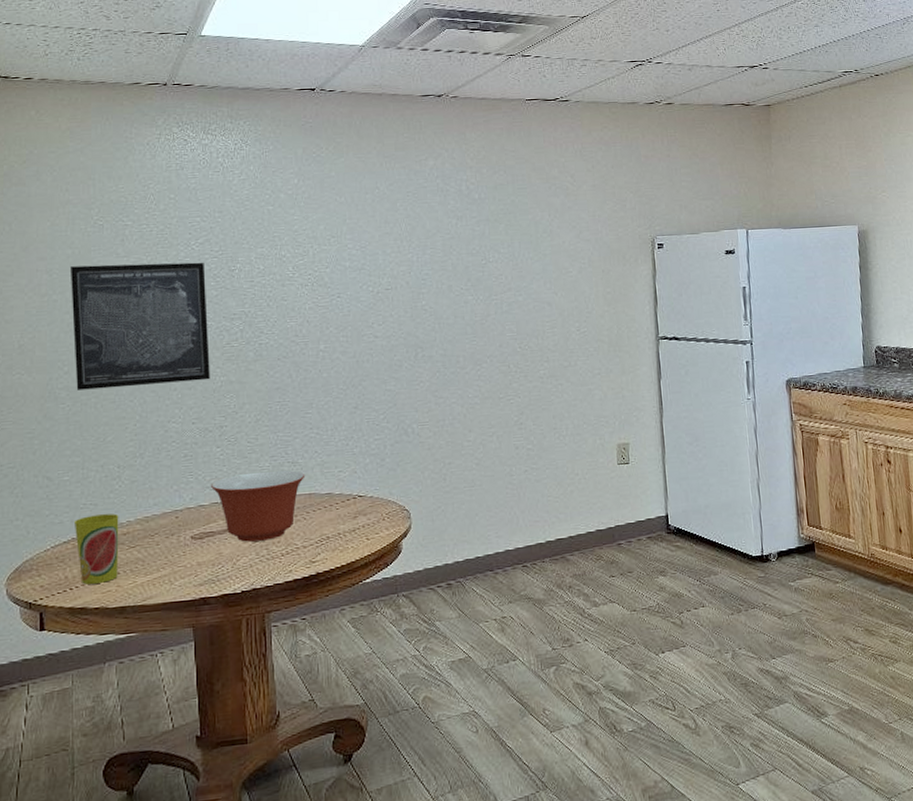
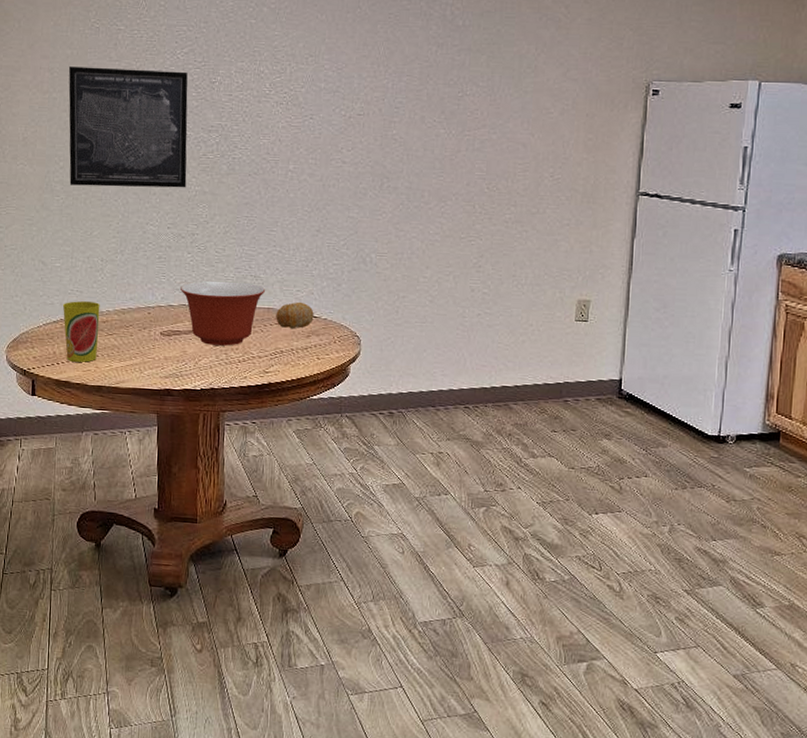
fruit: none [318,482,359,513] -> present [276,301,314,329]

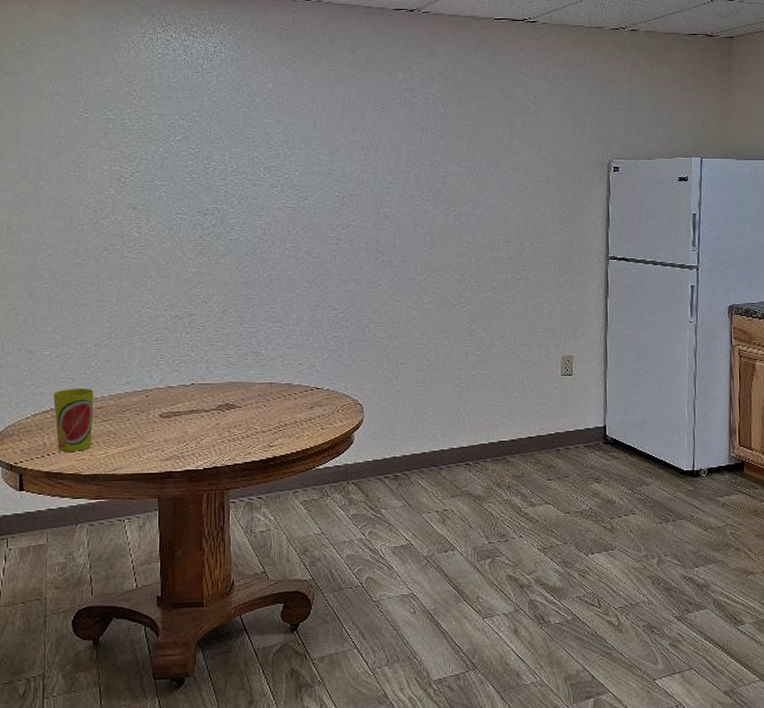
wall art: present [68,66,188,188] -> none [56,155,183,272]
mixing bowl: present [179,280,266,346] -> none [178,359,267,423]
fruit: present [276,301,314,329] -> none [278,374,316,402]

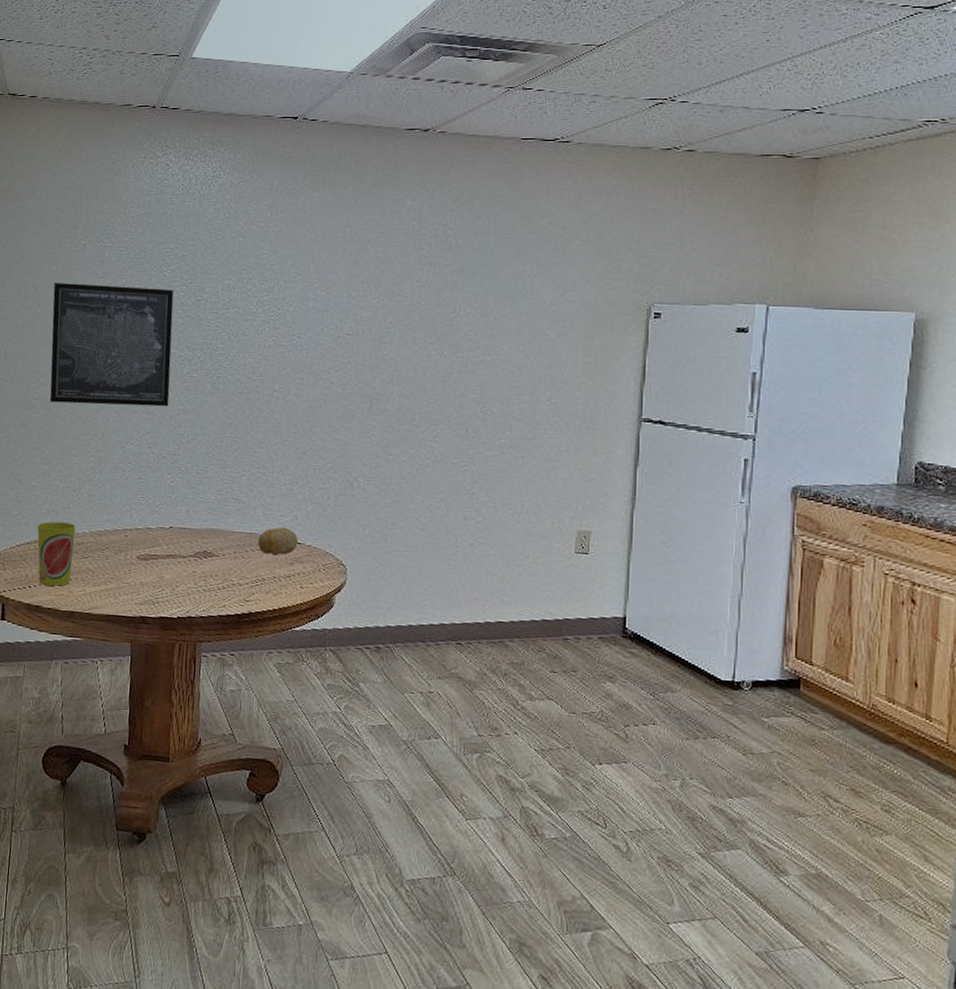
wall art: none [56,155,183,272] -> present [49,283,174,407]
fruit: none [278,374,316,402] -> present [258,527,298,556]

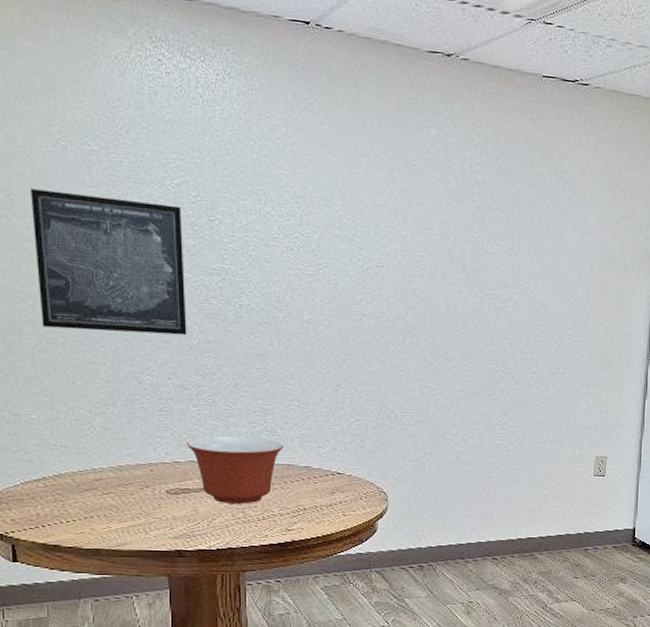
cup: present [37,521,76,586] -> none [43,457,92,524]
mixing bowl: none [158,503,248,572] -> present [186,436,284,504]
fruit: present [258,527,298,556] -> none [297,458,338,486]

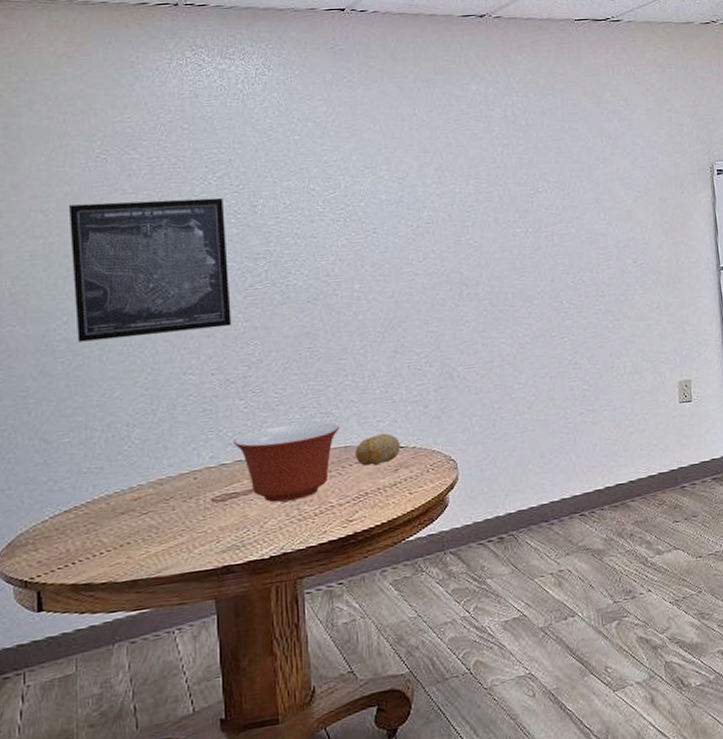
fruit: none [297,458,338,486] -> present [355,433,400,466]

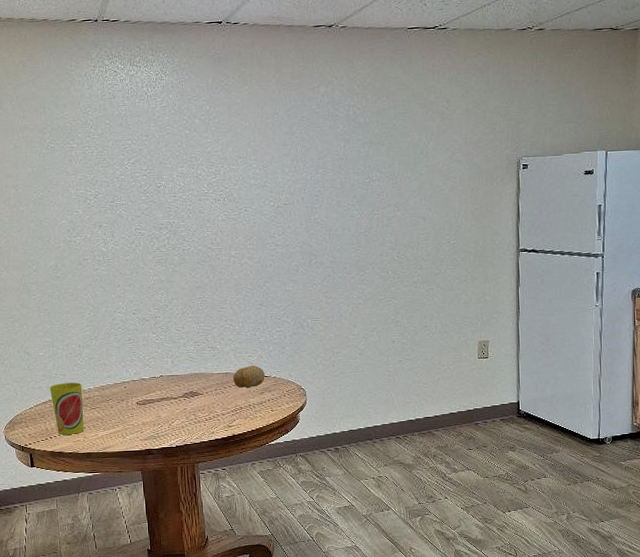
wall art: present [68,197,232,342] -> none [31,179,145,285]
cup: none [75,477,129,557] -> present [49,382,84,435]
mixing bowl: present [232,422,340,503] -> none [149,353,223,409]

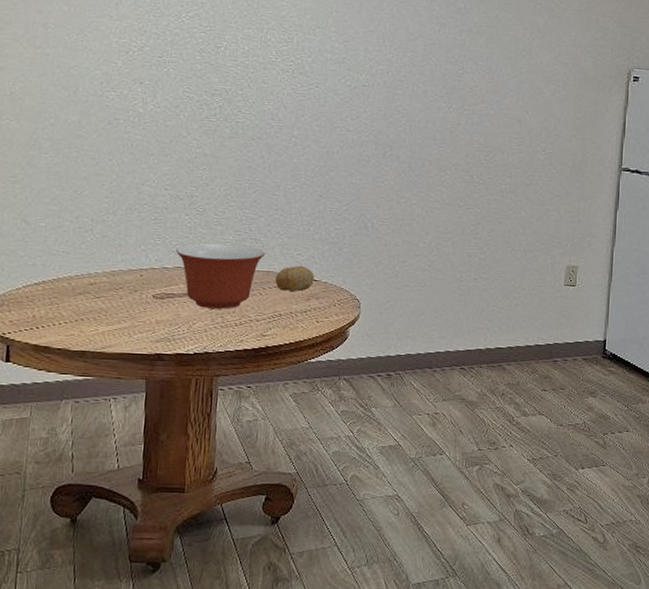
cup: present [49,382,84,435] -> none [45,262,88,327]
mixing bowl: none [149,353,223,409] -> present [175,243,266,309]

